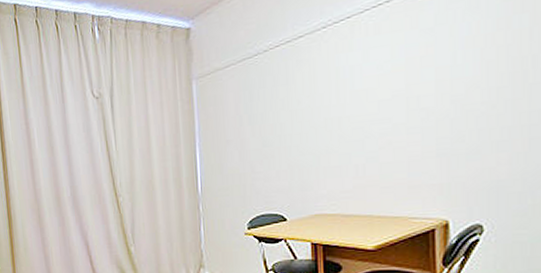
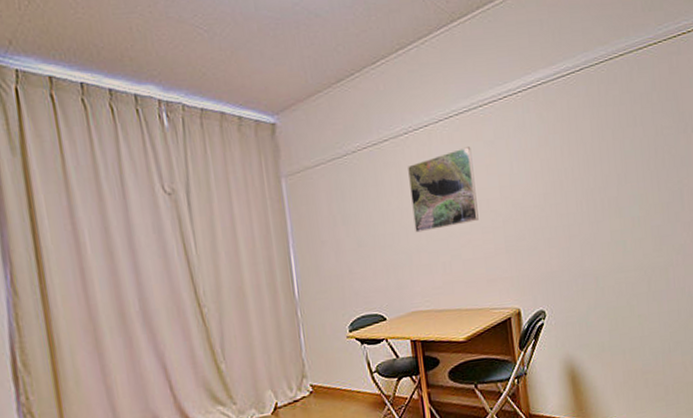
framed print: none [323,37,404,133] -> present [408,147,479,233]

